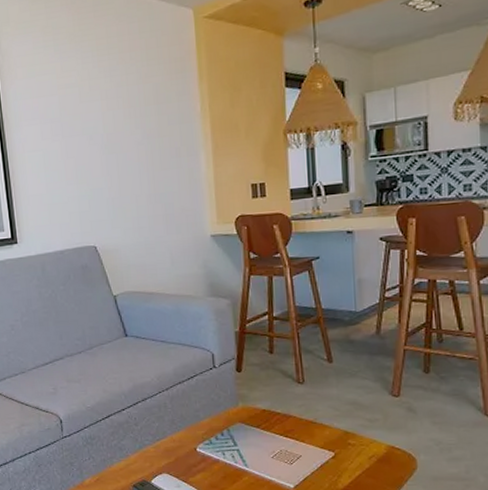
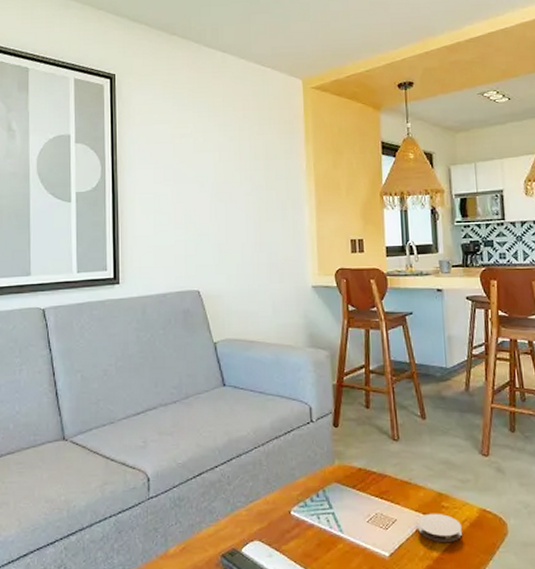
coaster: none [323,449,368,477] -> present [418,513,462,543]

